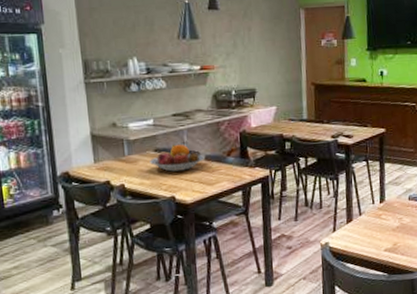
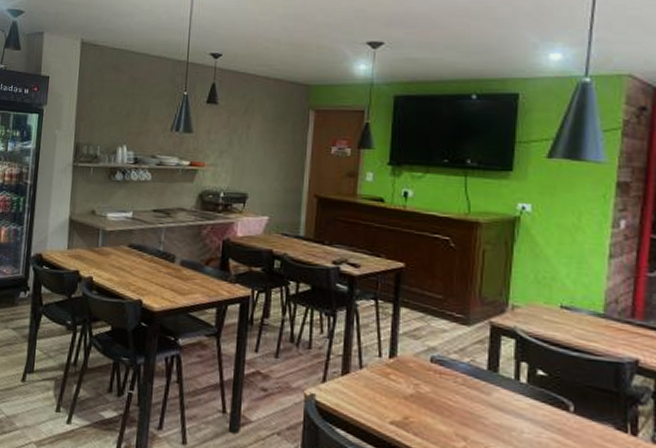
fruit bowl: present [150,143,205,172] -> none [122,242,180,274]

